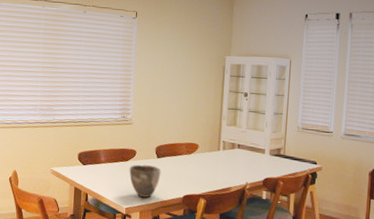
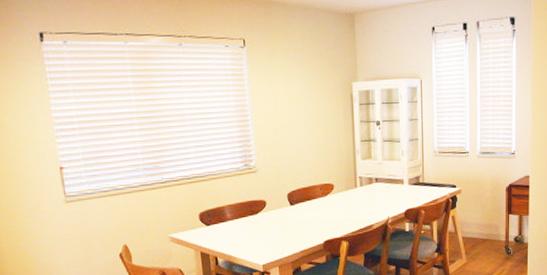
ceramic bowl: present [129,164,161,198] -> none [260,214,297,250]

